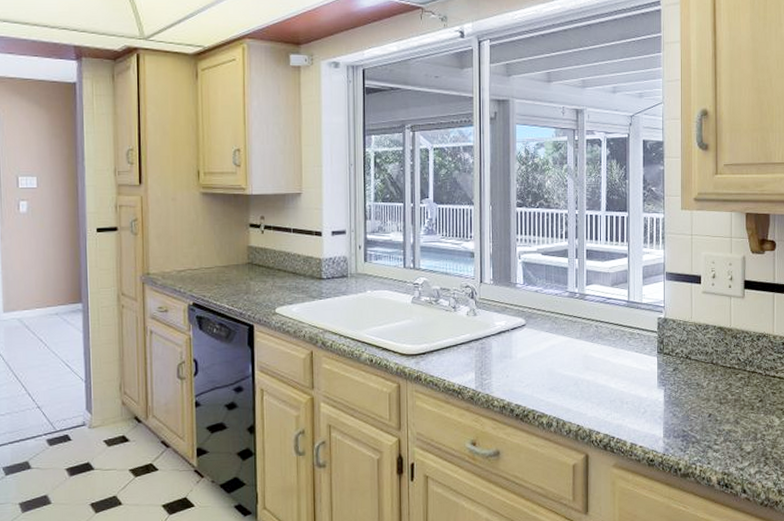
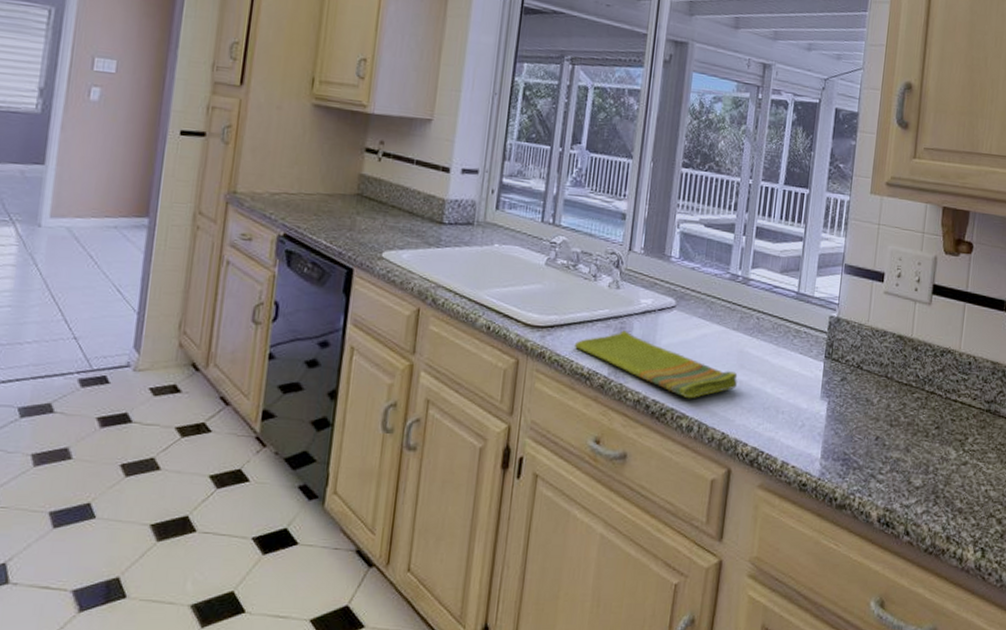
dish towel: none [444,350,585,400] -> present [574,330,738,399]

